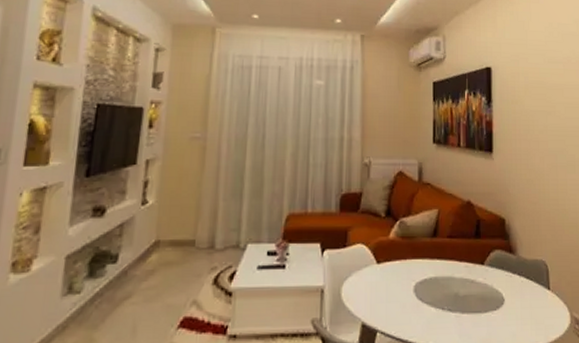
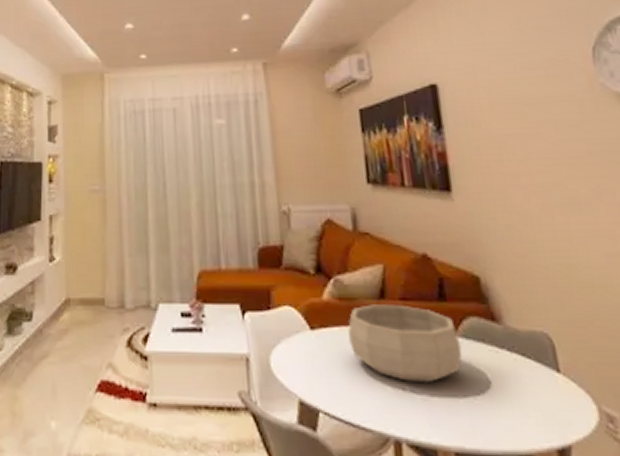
decorative bowl: none [407,241,487,303] -> present [348,304,462,382]

